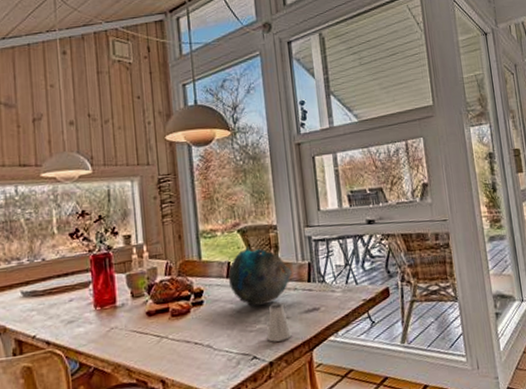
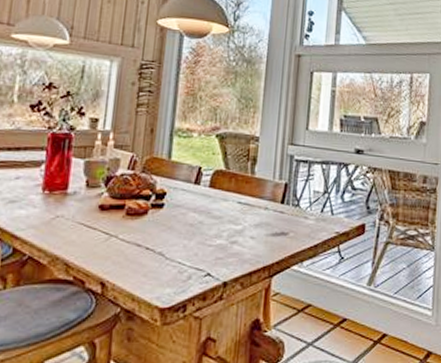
decorative bowl: present [228,246,292,306] -> none [195,154,266,220]
saltshaker: present [267,302,292,342] -> none [225,219,253,262]

